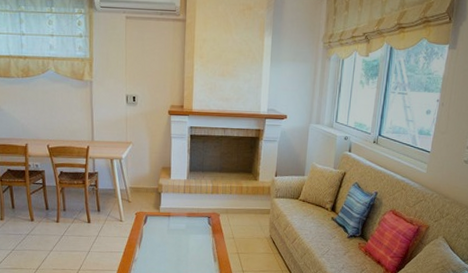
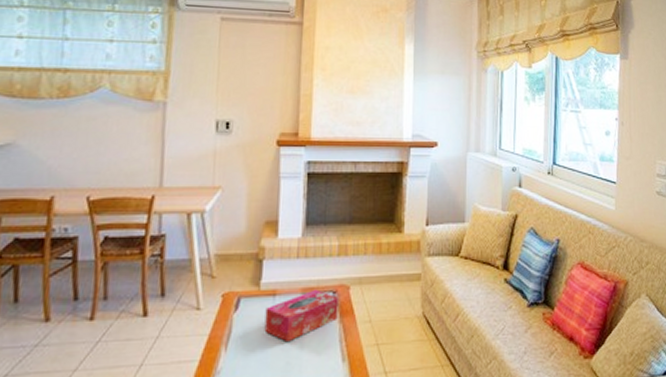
tissue box: none [163,214,212,246] -> present [264,289,339,341]

